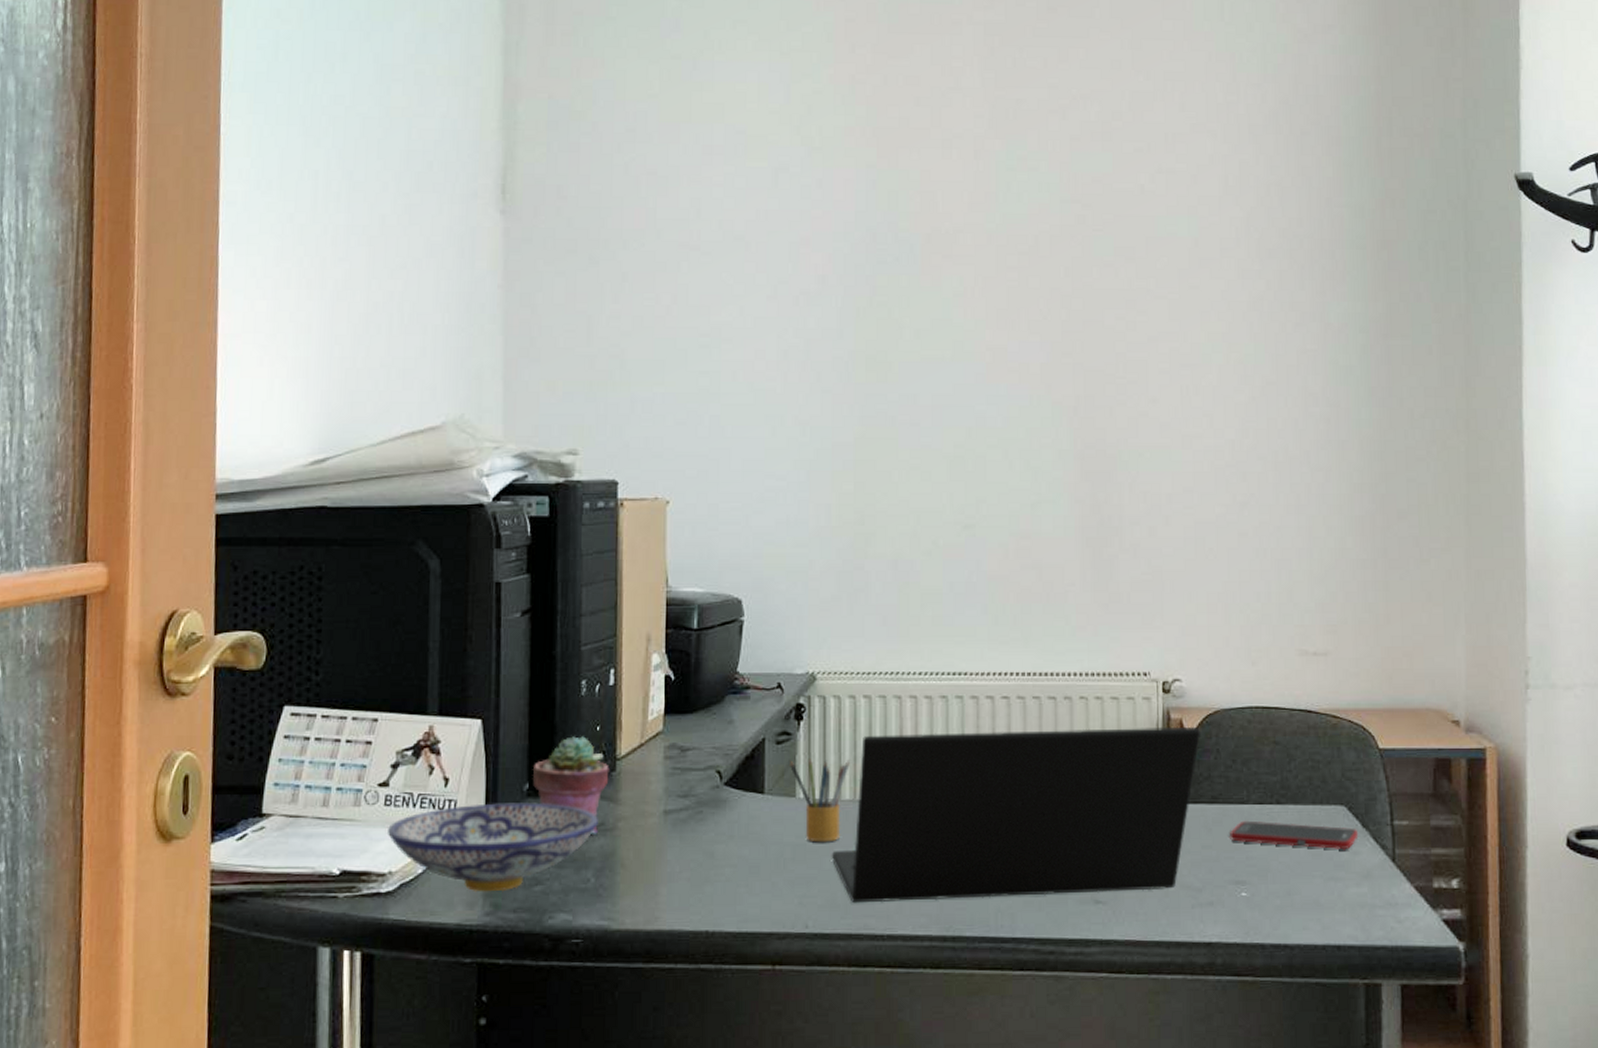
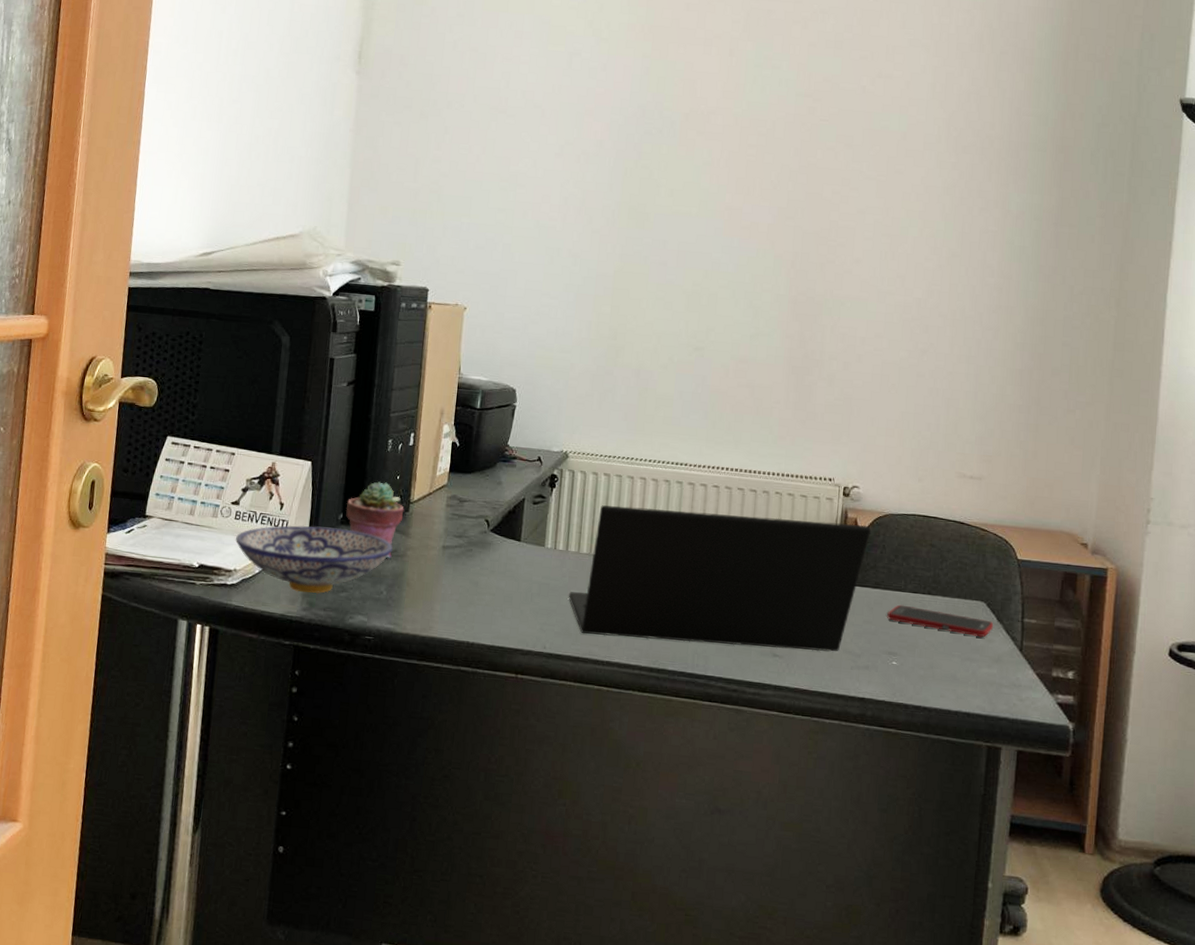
pencil box: present [788,758,850,843] -> none [541,517,589,584]

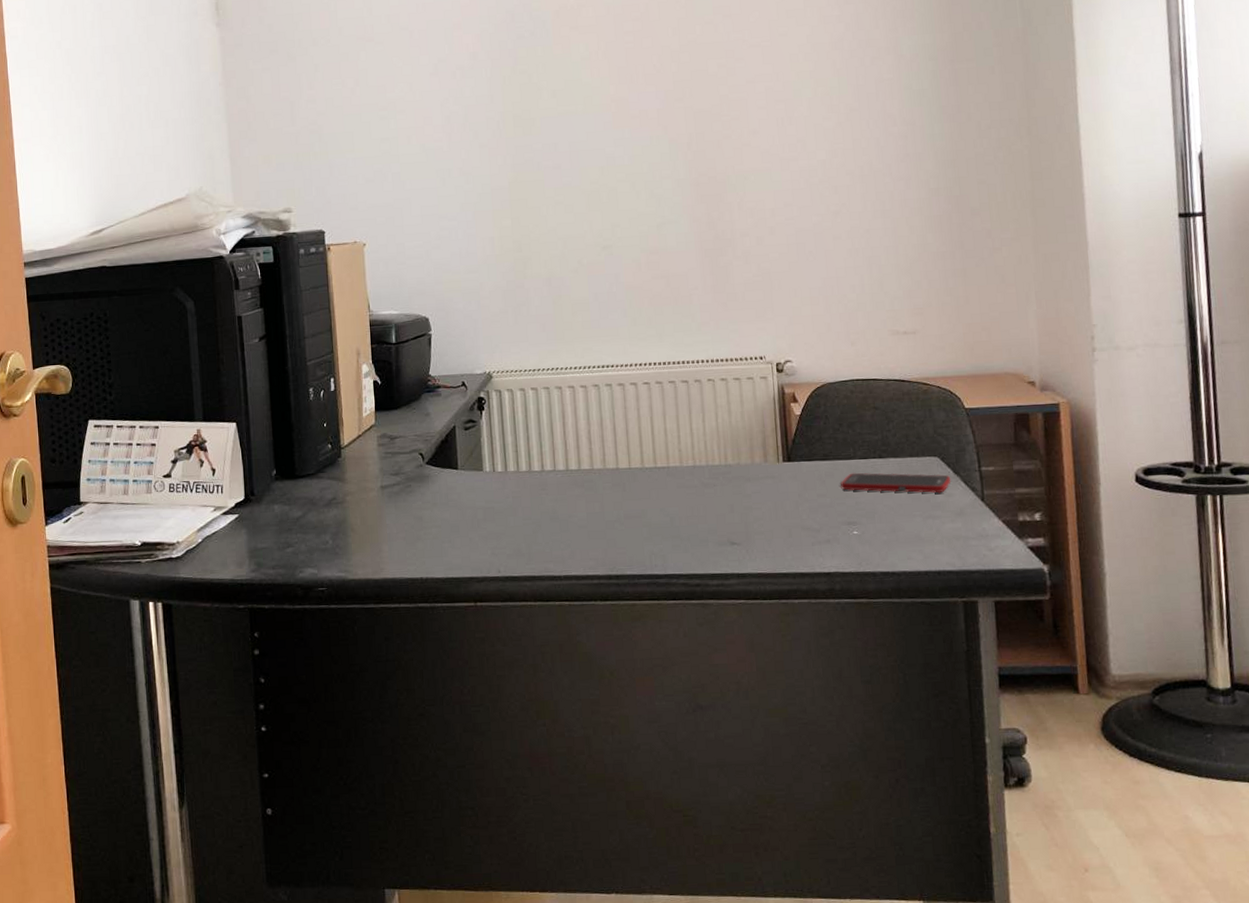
bowl: present [235,525,393,593] -> none [172,484,331,555]
potted succulent: present [346,481,404,558] -> none [277,431,336,507]
laptop: present [568,505,872,652] -> none [514,399,812,552]

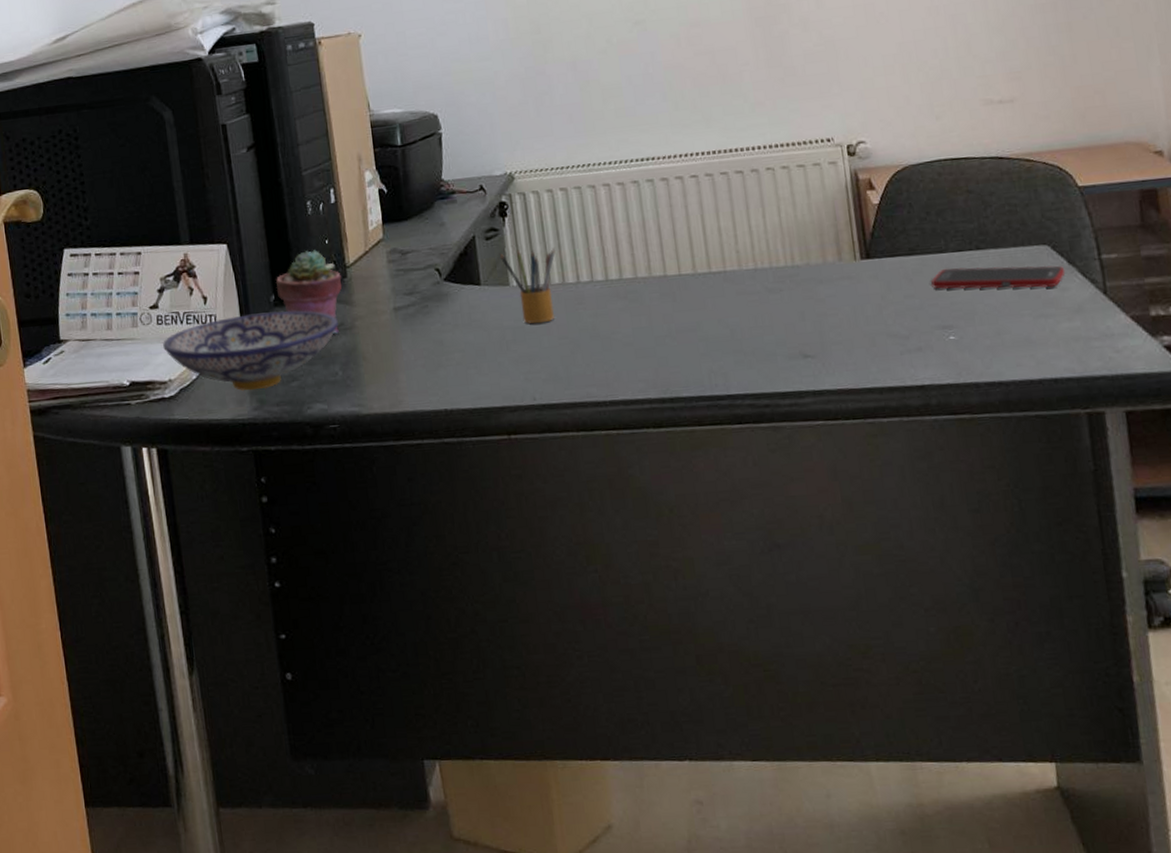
bowl: none [172,484,331,555] -> present [162,310,338,391]
potted succulent: none [277,431,336,507] -> present [275,250,342,334]
pencil box: none [475,439,524,506] -> present [499,247,556,324]

